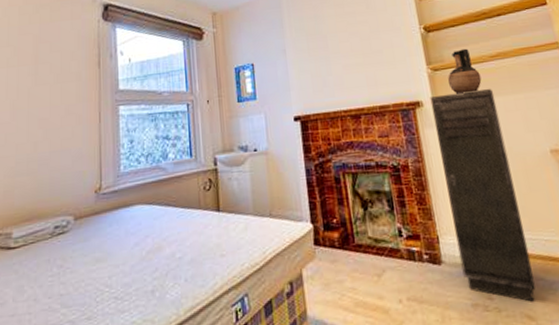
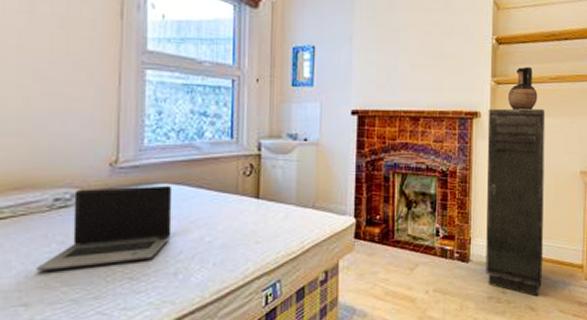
laptop computer: none [42,207,147,295] -> present [36,186,173,272]

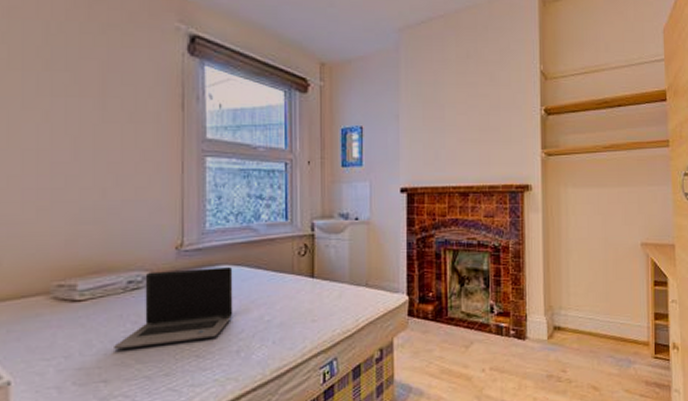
storage cabinet: present [485,108,546,297] -> none [539,178,605,375]
ceramic jug: present [507,66,538,110] -> none [559,136,592,181]

